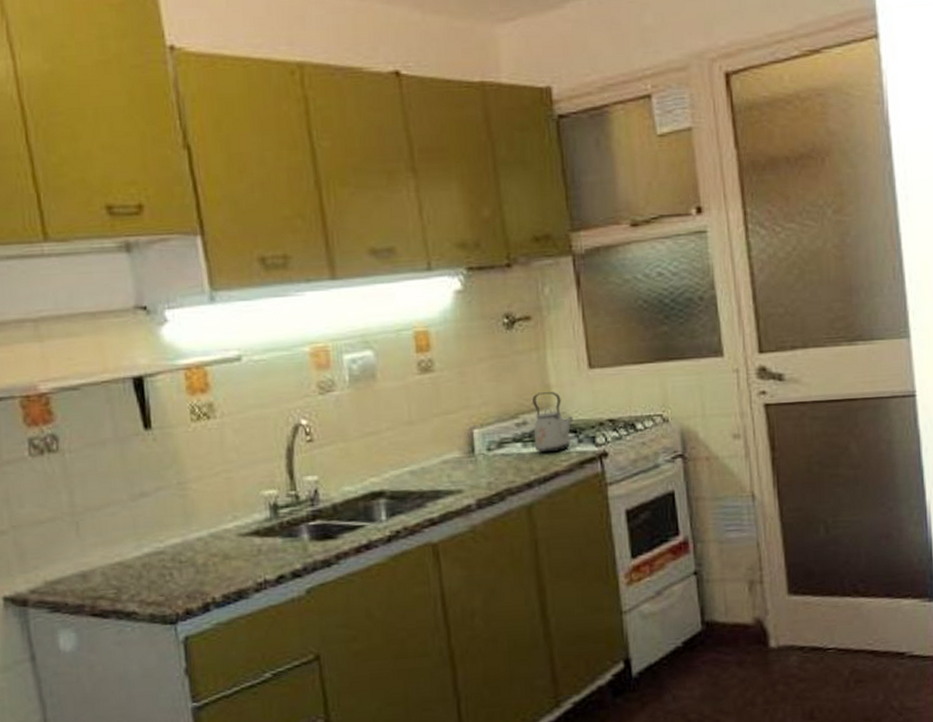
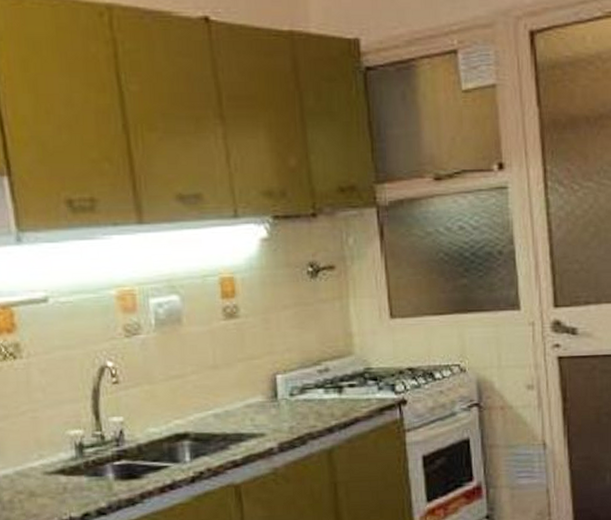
kettle: present [533,392,574,453] -> none [335,340,374,400]

